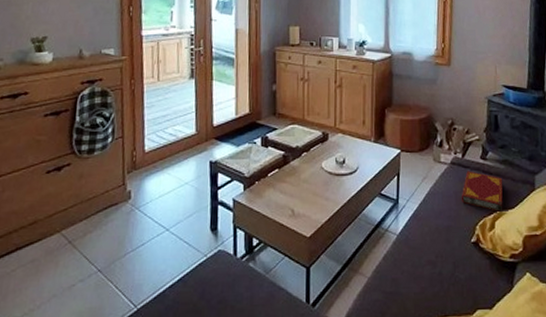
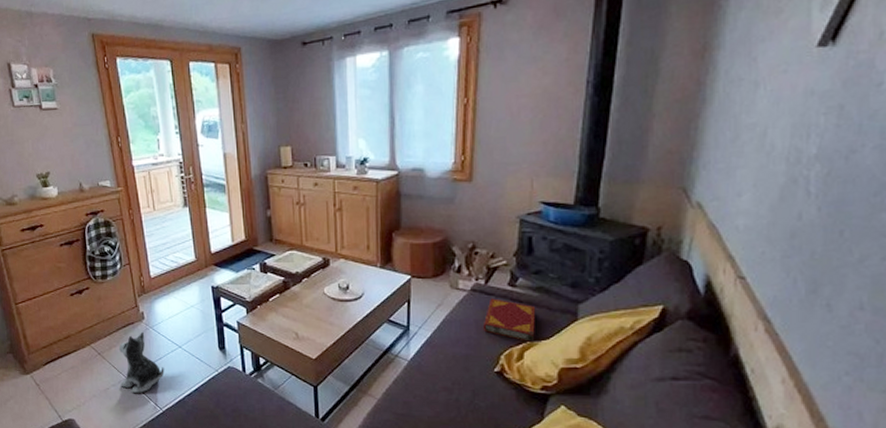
plush toy: none [90,213,146,288] -> present [119,331,165,393]

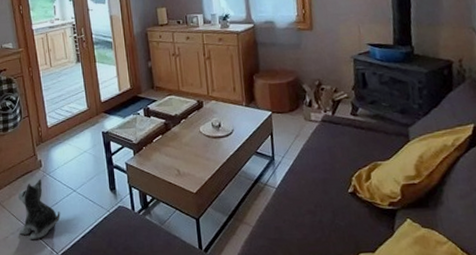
hardback book: present [482,298,536,343] -> none [334,127,378,164]

